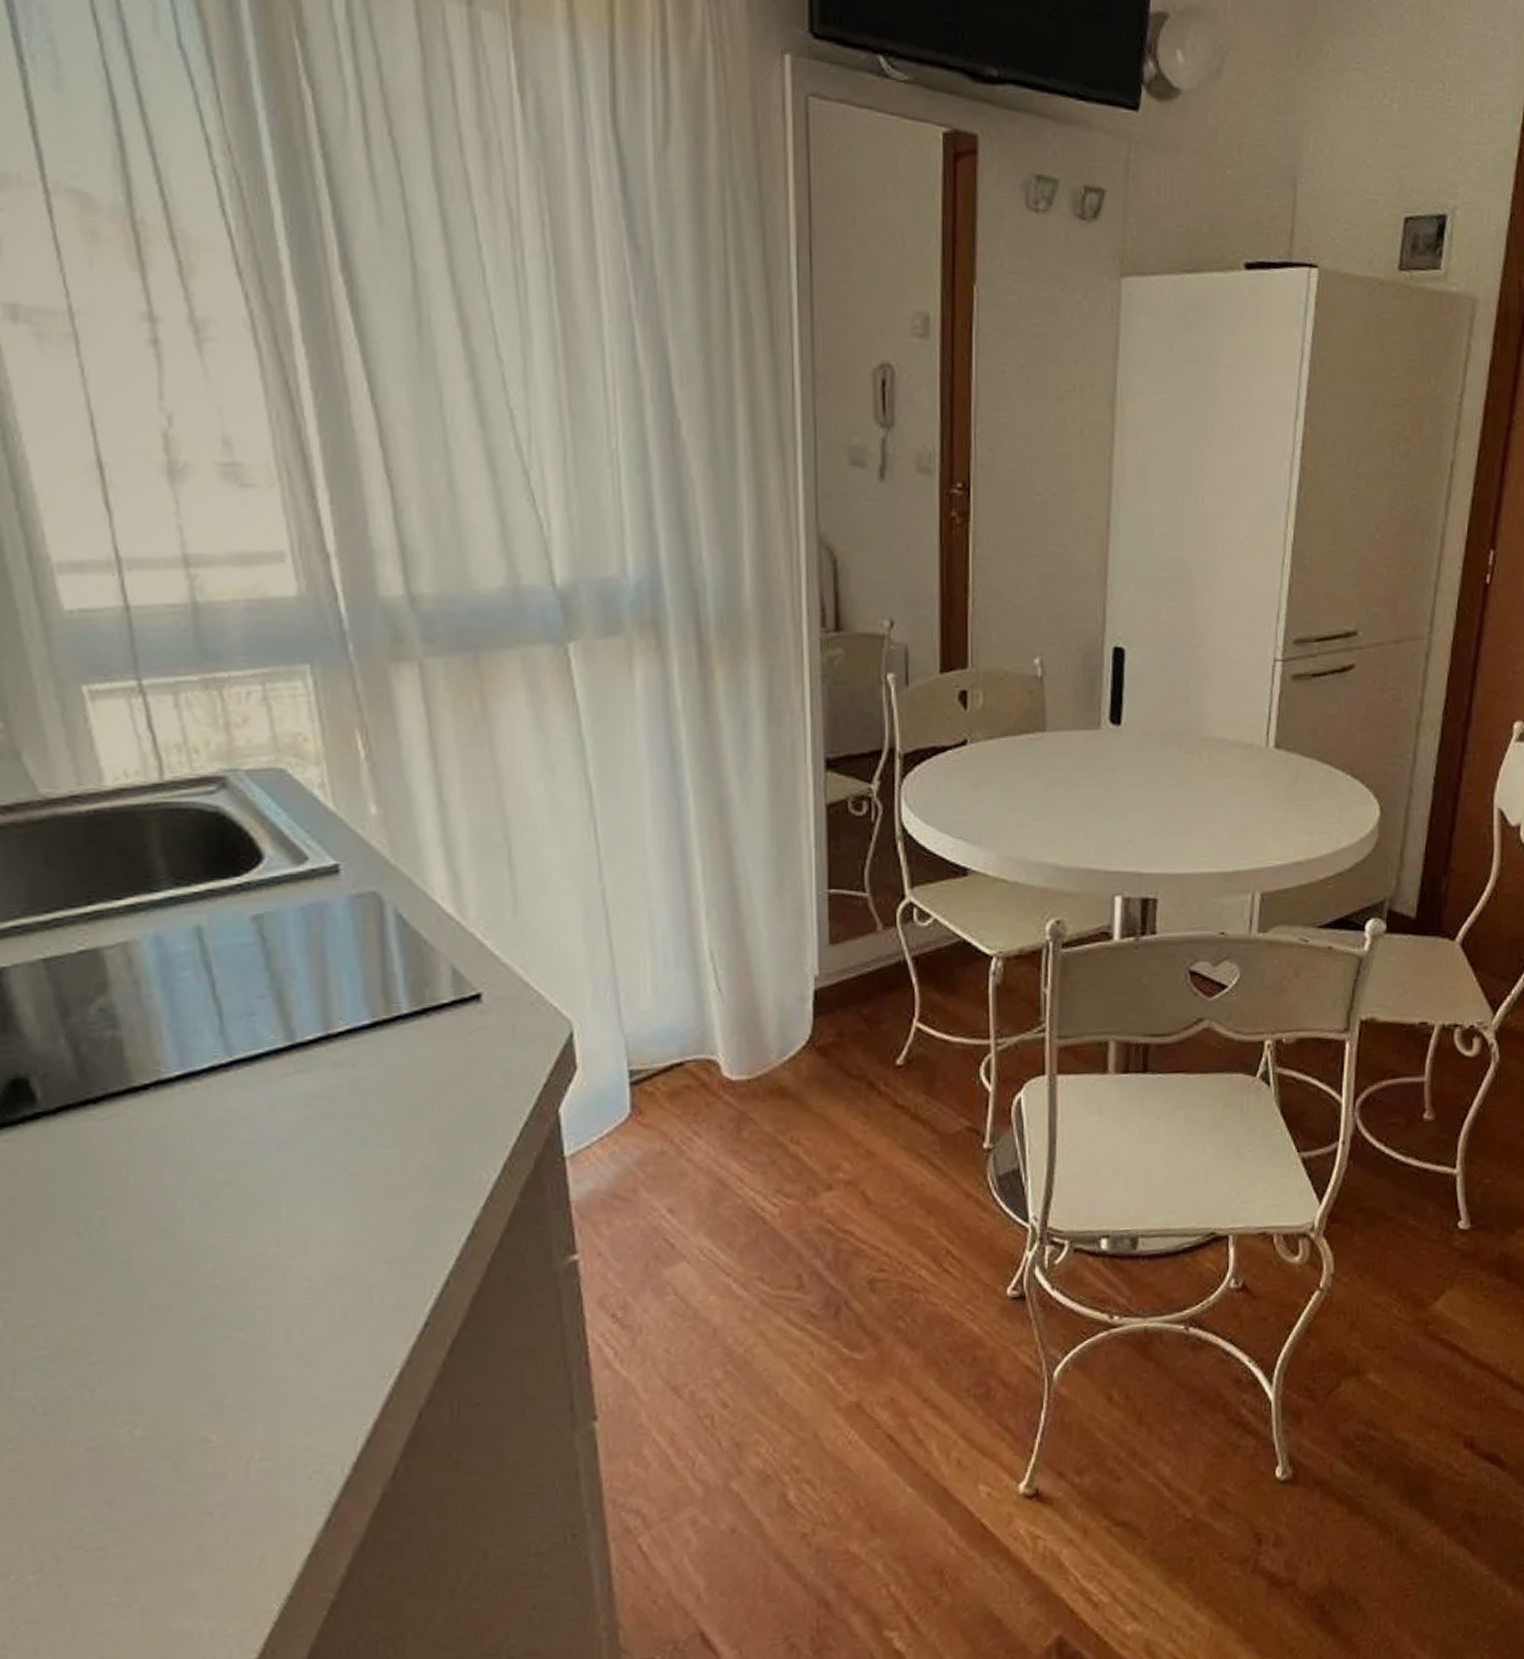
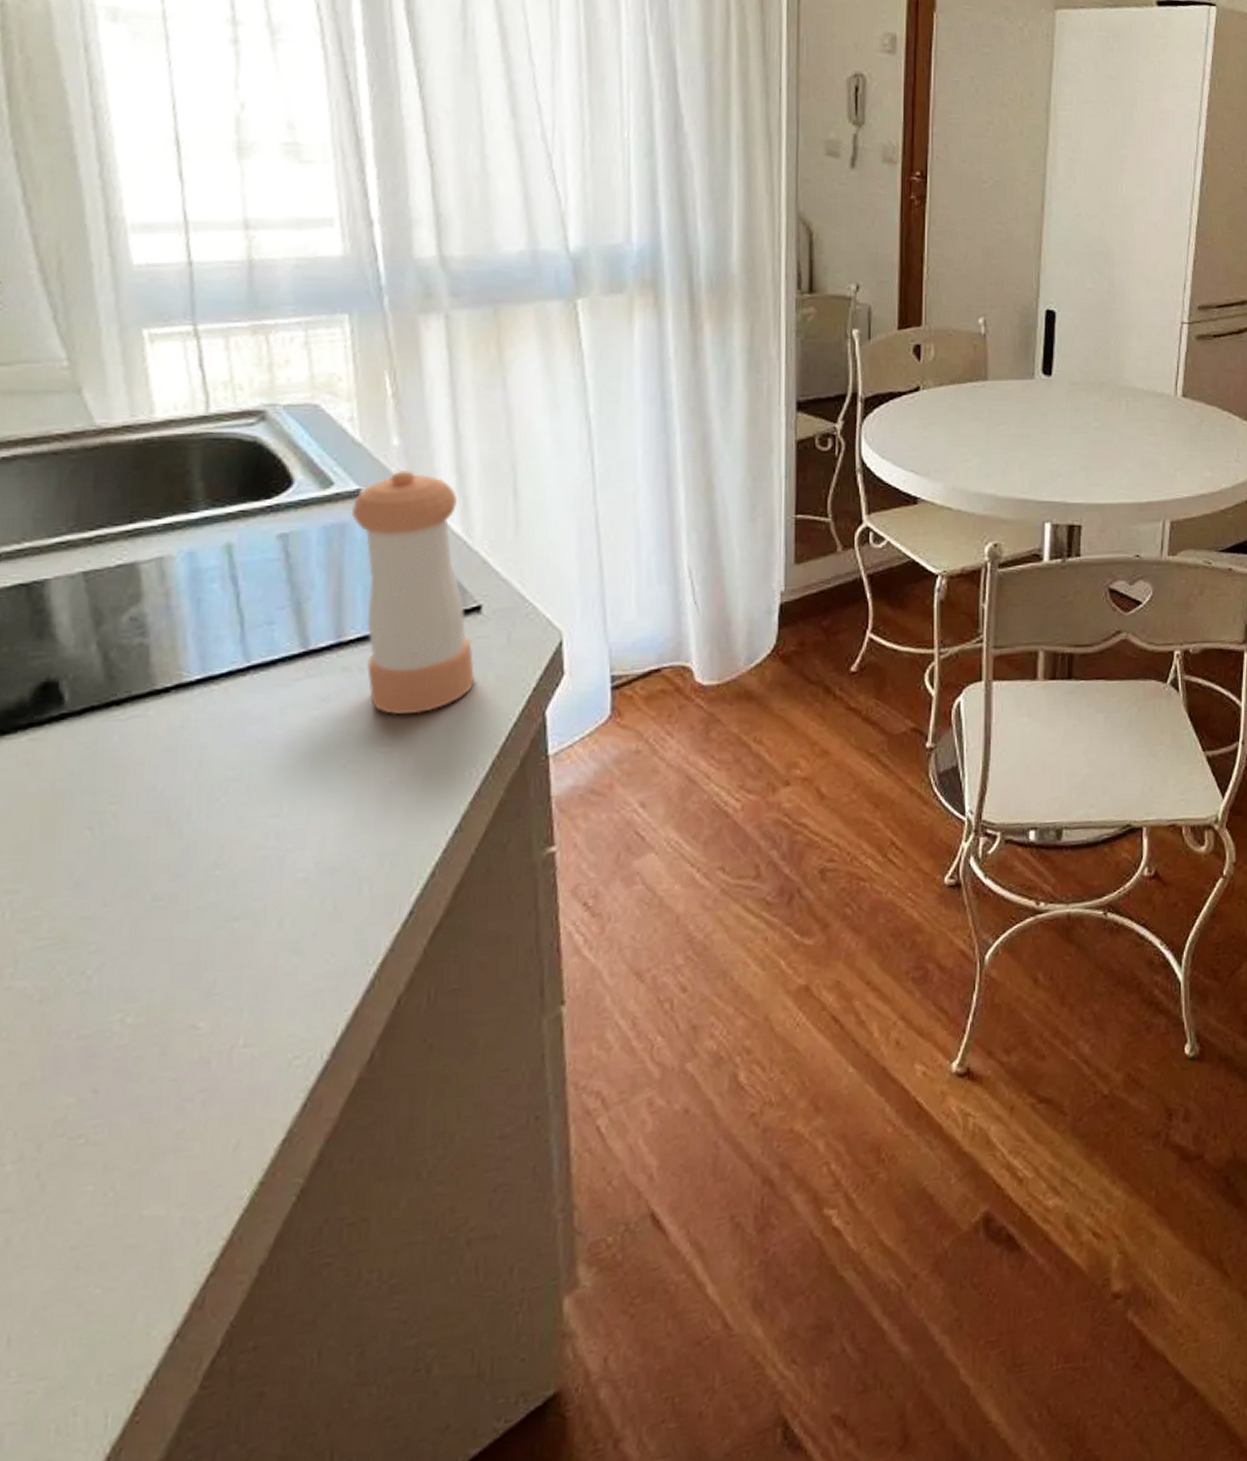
pepper shaker: none [331,843,480,1114] -> present [352,471,476,715]

